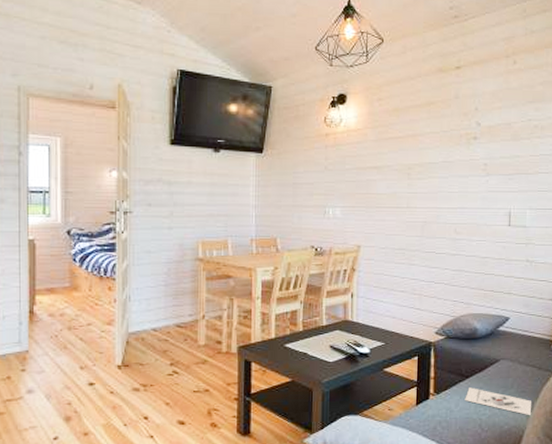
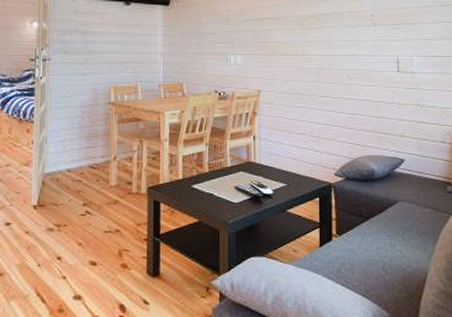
architectural model: present [465,387,532,416] -> none [367,229,433,258]

